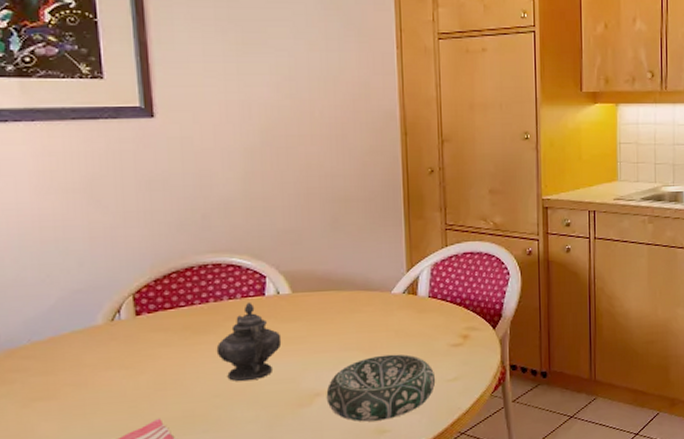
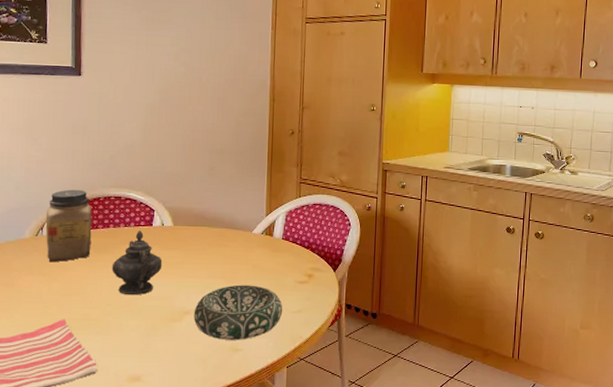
jar: none [122,259,187,352] -> present [45,189,92,263]

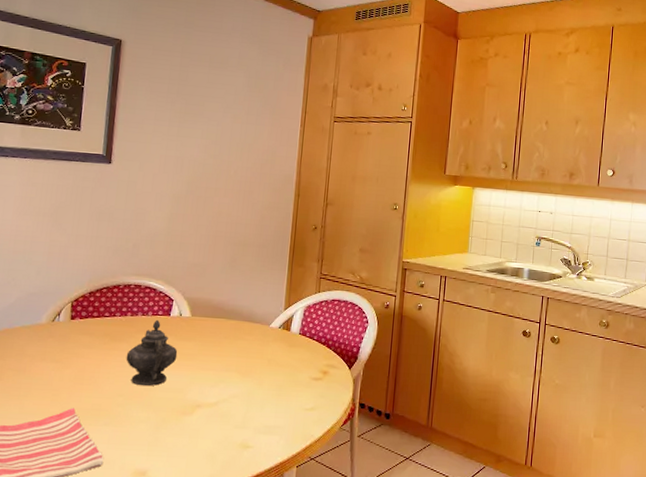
jar: present [45,189,92,263] -> none [61,275,111,349]
decorative bowl: present [193,285,283,340] -> none [205,379,296,437]

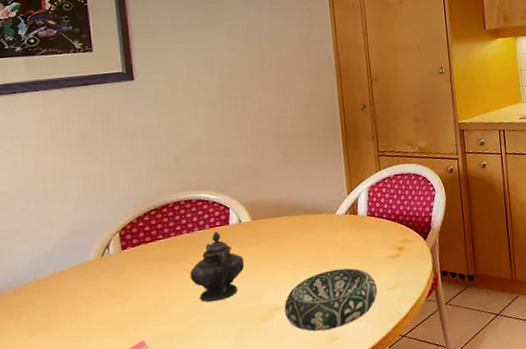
decorative bowl: none [205,379,296,437] -> present [284,268,378,331]

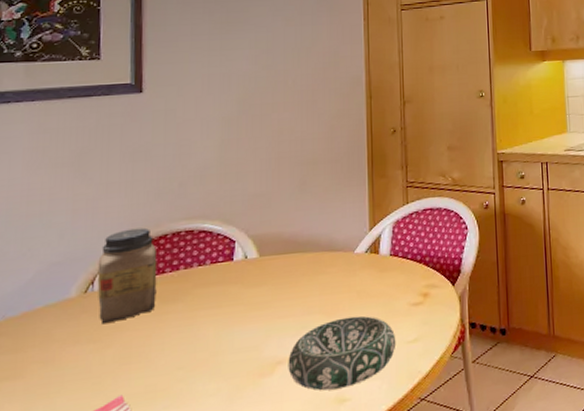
jar: none [110,198,165,282] -> present [97,227,157,325]
teapot: present [189,231,245,303] -> none [183,267,247,352]

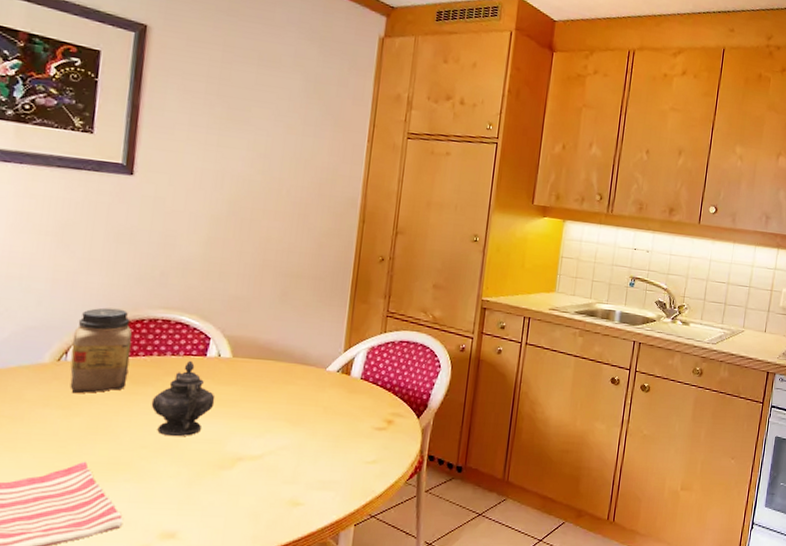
teapot: none [183,267,247,352] -> present [151,360,215,437]
decorative bowl: present [288,315,396,391] -> none [247,429,356,493]

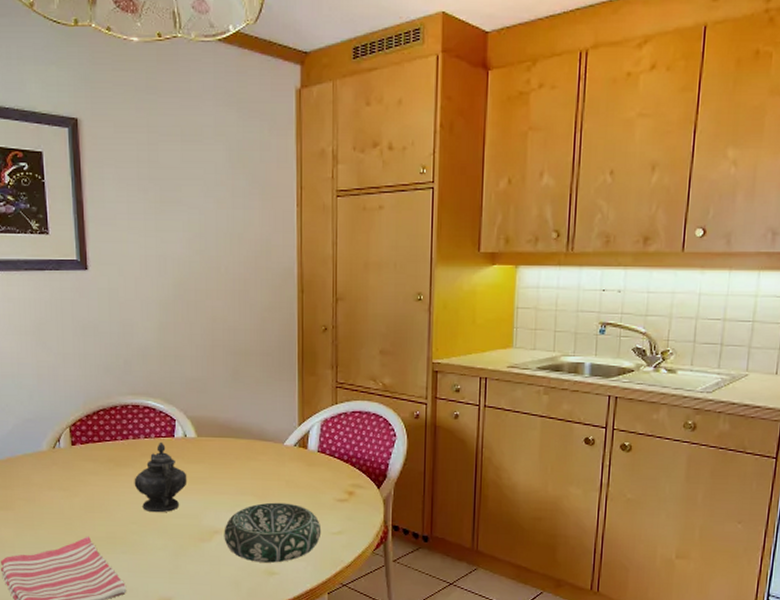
jar: present [70,307,132,394] -> none [61,397,111,477]
decorative bowl: none [247,429,356,493] -> present [224,502,322,563]

